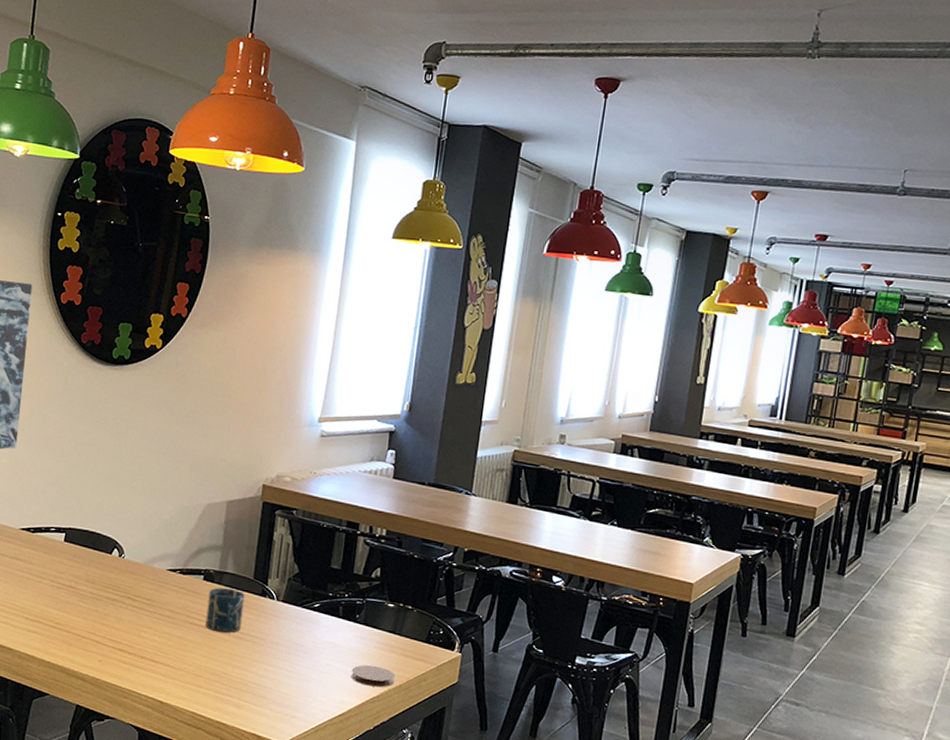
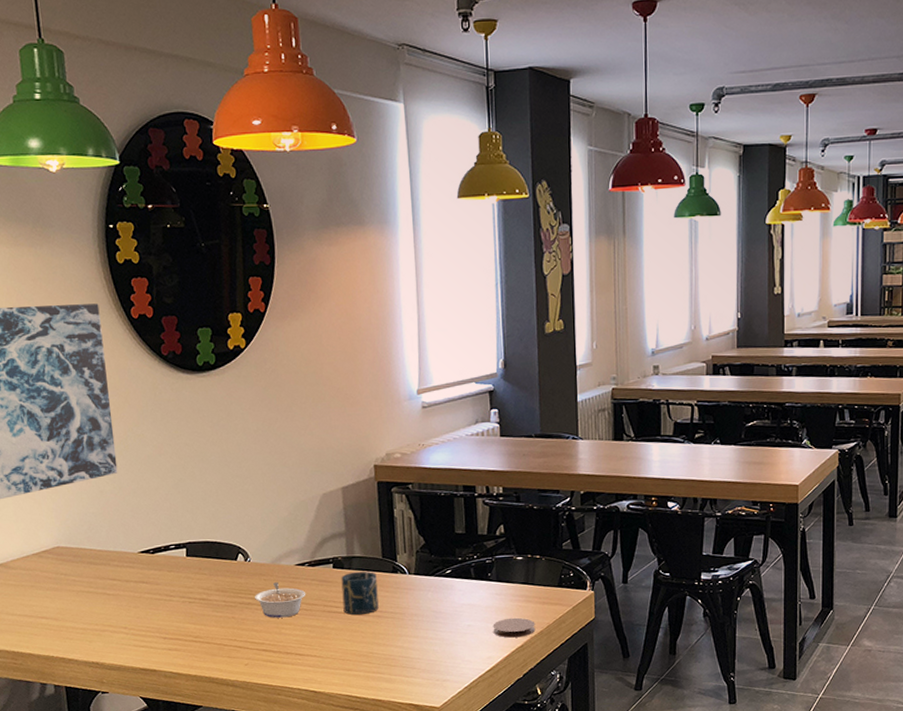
legume: none [121,583,172,621] -> present [255,582,306,618]

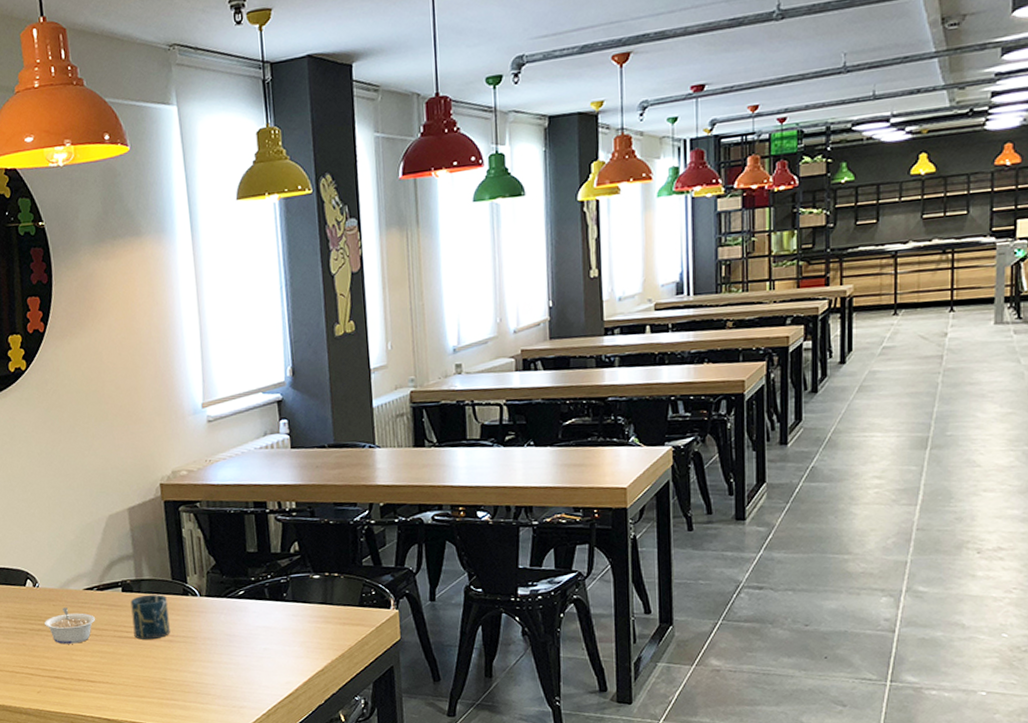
coaster: present [493,617,536,638] -> none [290,639,337,662]

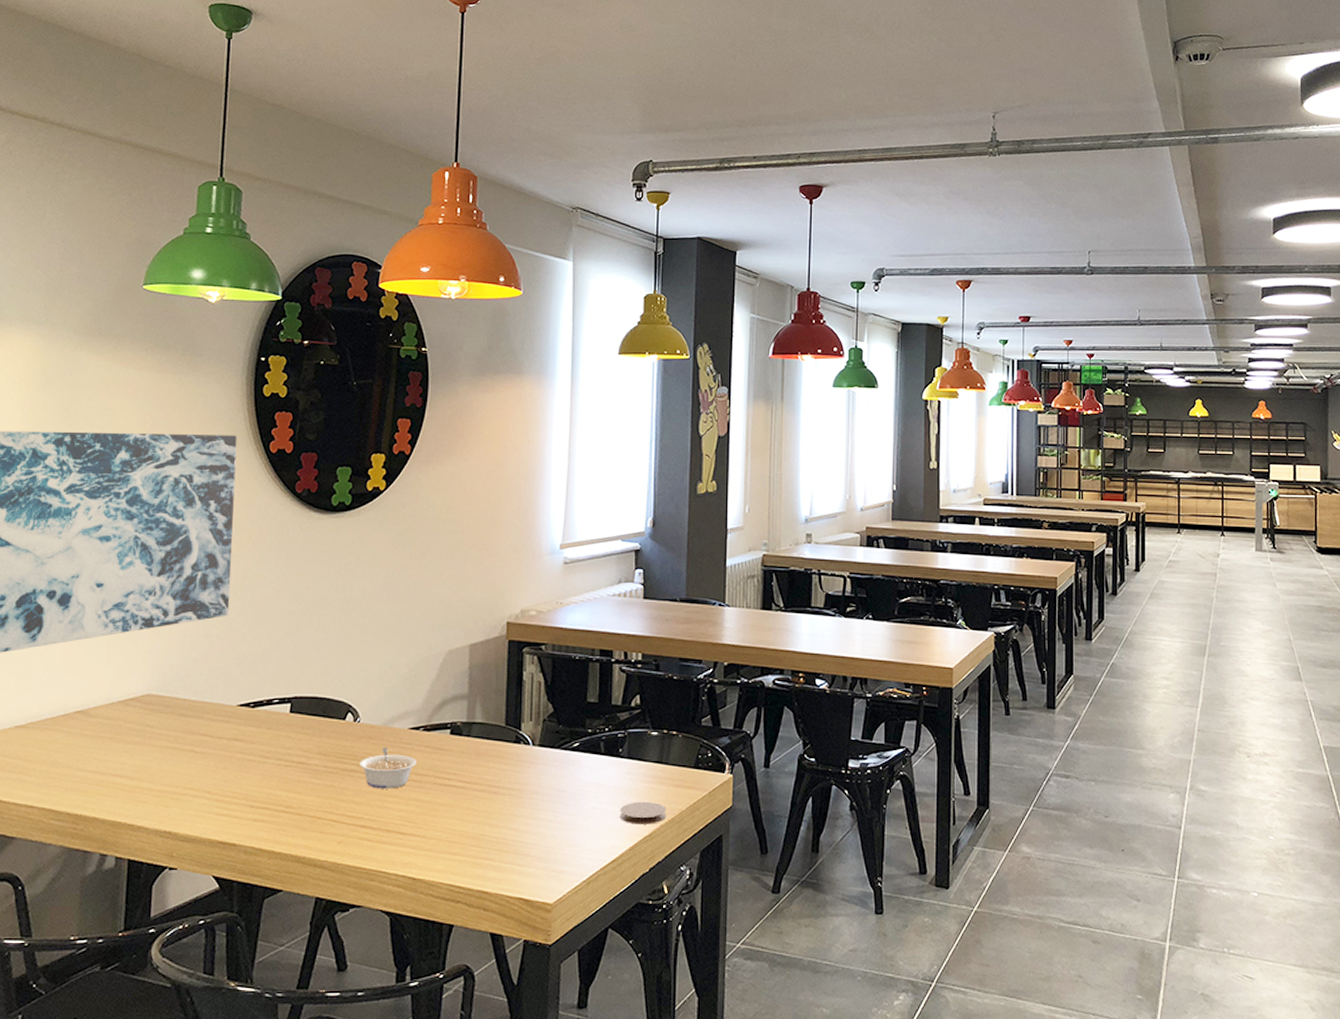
cup: present [130,594,170,640] -> none [456,739,497,790]
coaster: none [290,639,337,662] -> present [619,801,667,824]

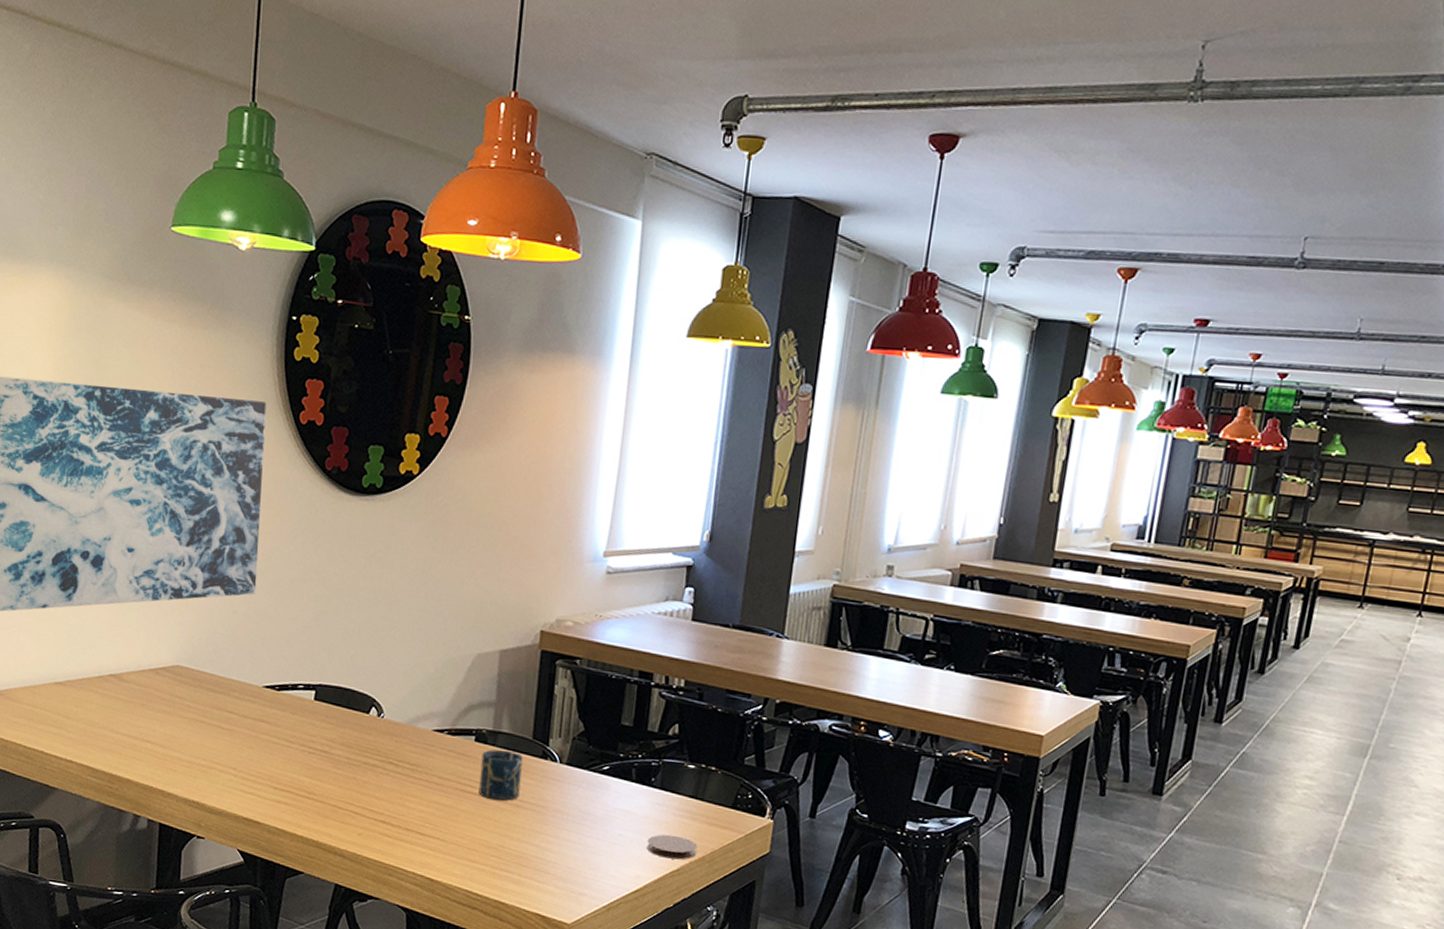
legume: present [360,747,417,789] -> none [382,746,440,789]
cup: none [456,739,497,790] -> present [478,749,523,801]

